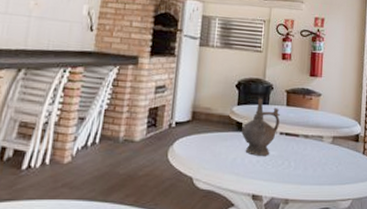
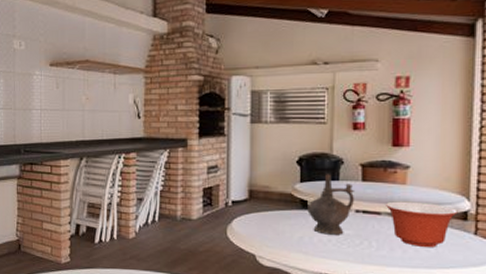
mixing bowl: none [303,124,353,167] -> present [386,201,458,248]

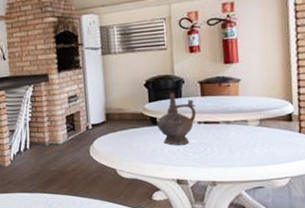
mixing bowl: present [386,201,458,248] -> none [223,109,284,148]

